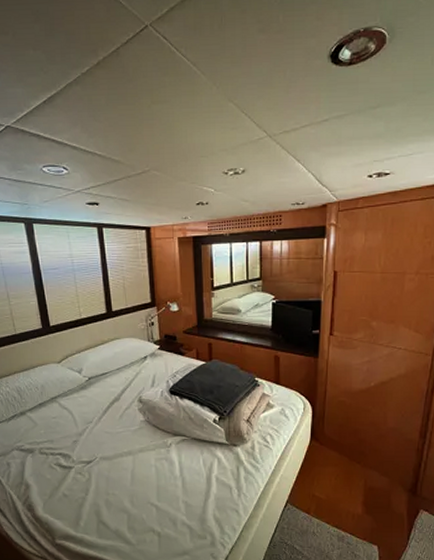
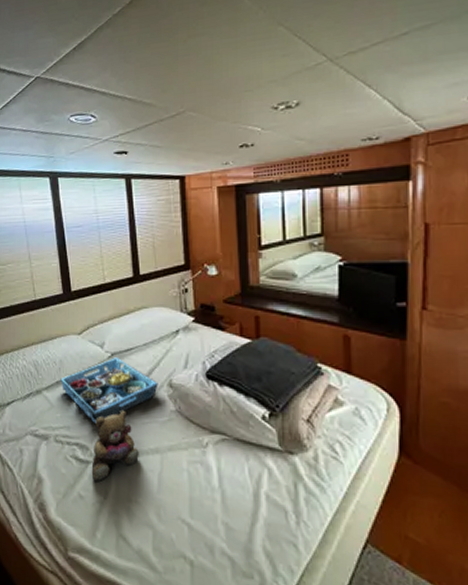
serving tray: none [43,381,130,436] -> present [60,357,158,423]
teddy bear: none [73,424,115,483] -> present [91,411,139,483]

